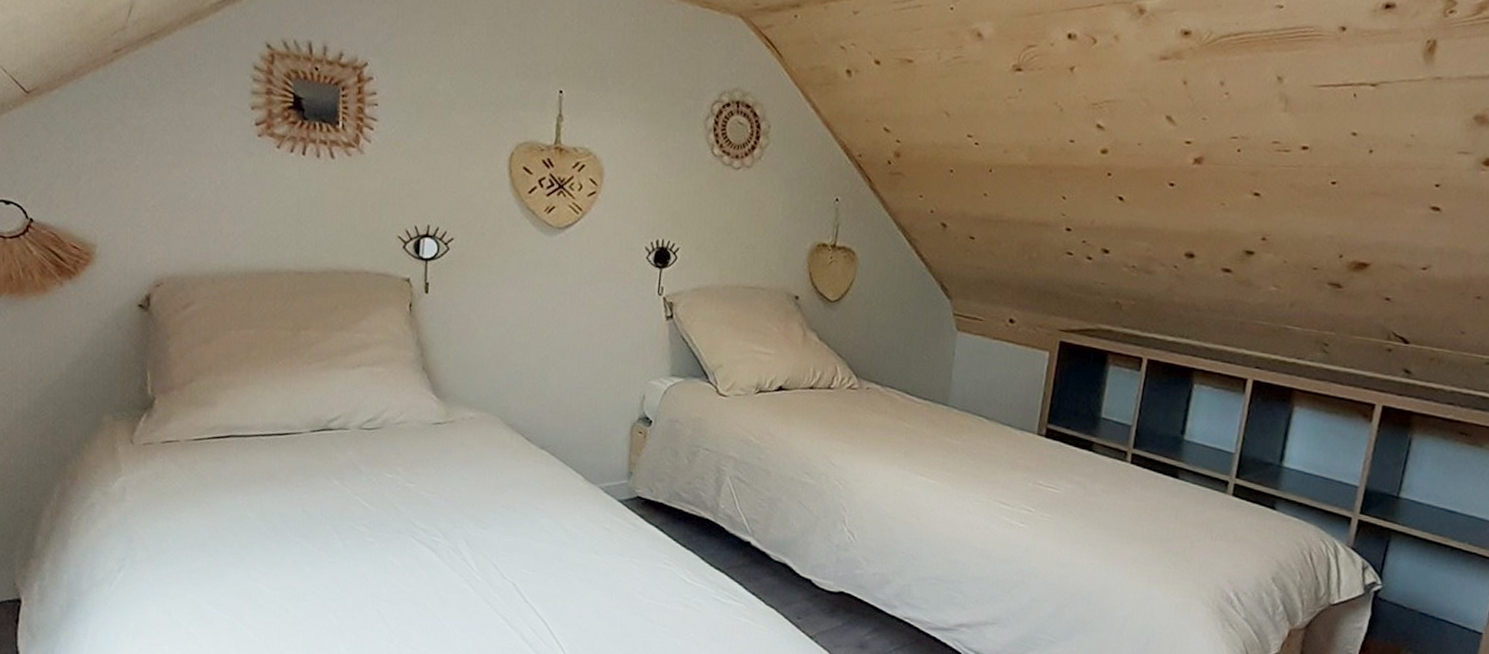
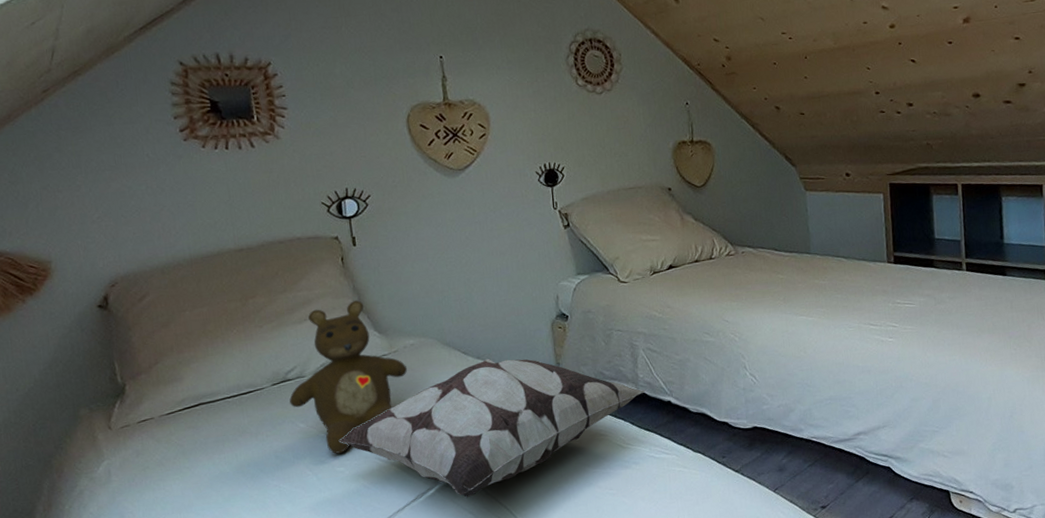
teddy bear: none [327,355,462,522] -> present [289,300,408,454]
decorative pillow: none [374,450,725,601] -> present [339,358,646,497]

